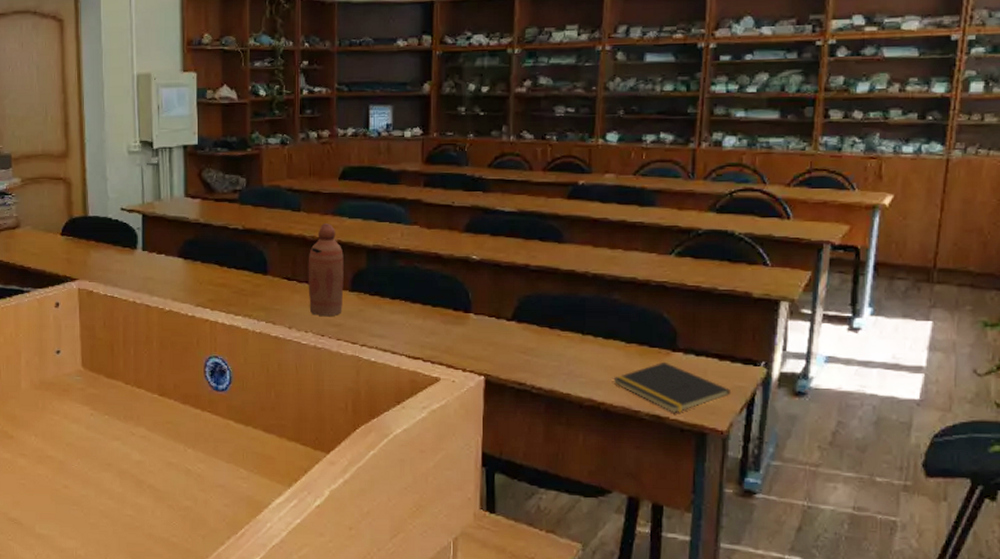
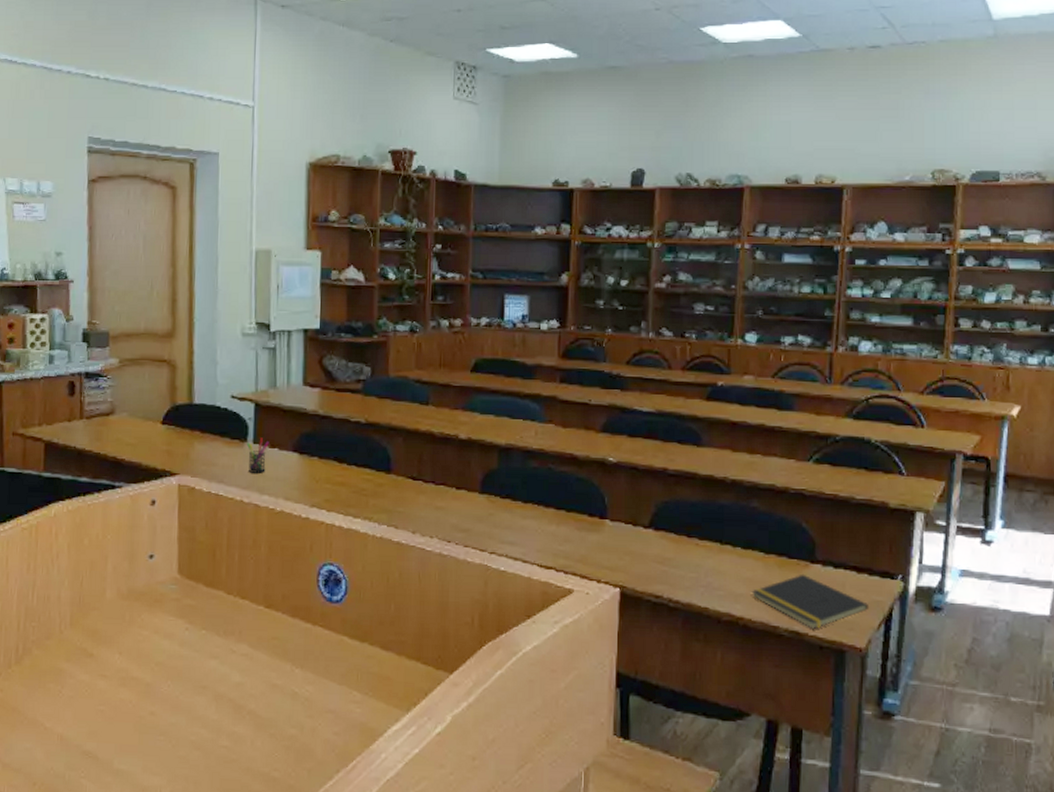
pen holder: none [136,245,156,277] -> present [246,438,269,473]
bottle: present [308,224,344,316] -> none [434,419,474,520]

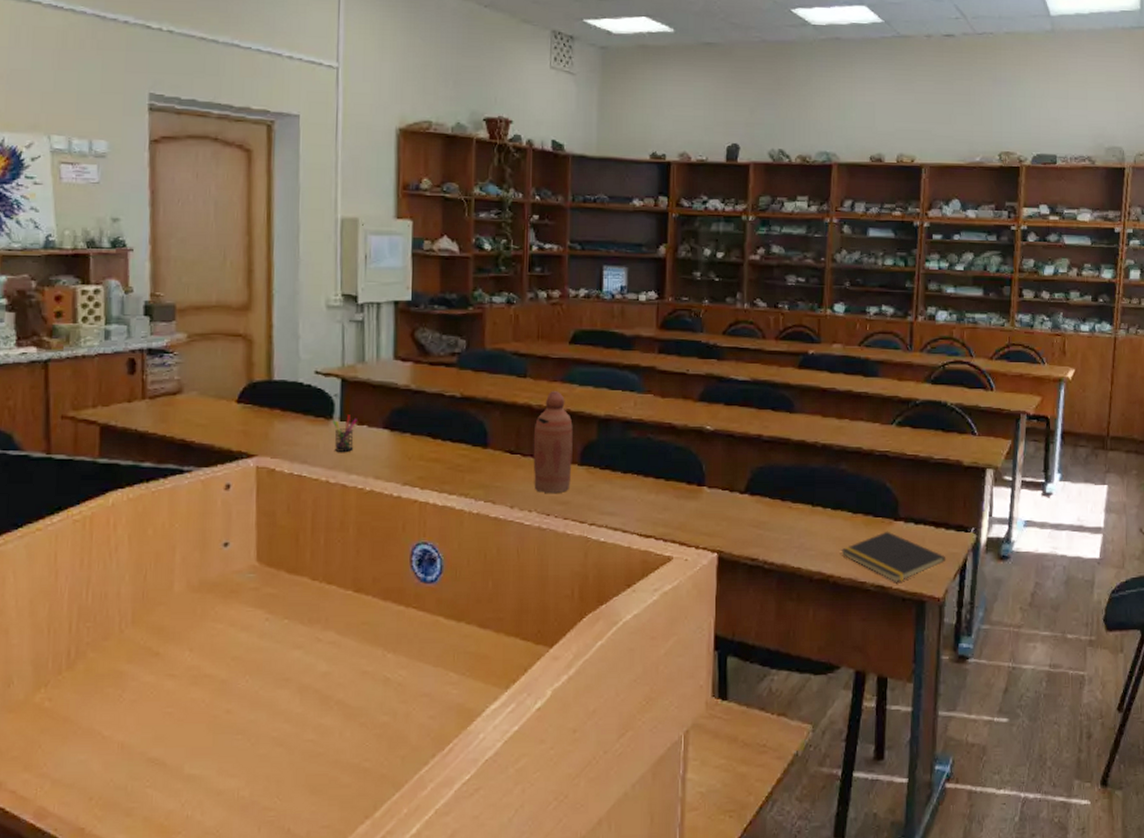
bottle: none [434,419,474,520] -> present [533,391,573,493]

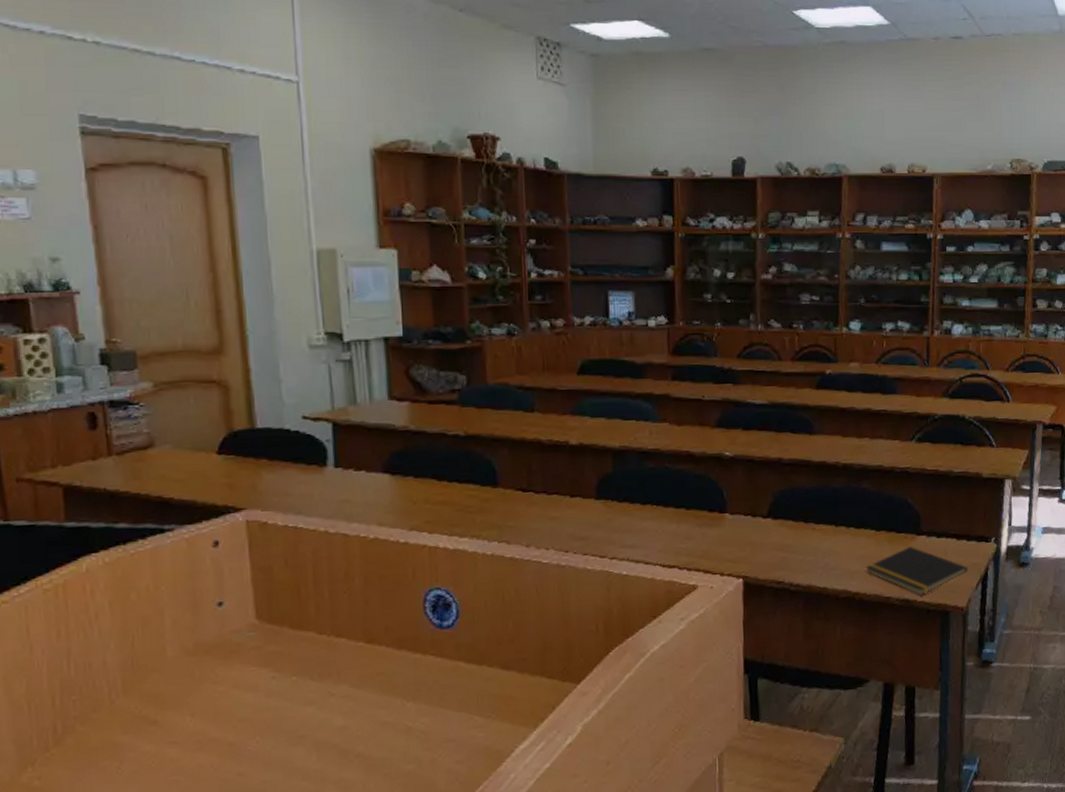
pen holder: present [332,415,357,452] -> none [326,460,354,500]
bottle: present [533,391,573,493] -> none [545,424,589,530]

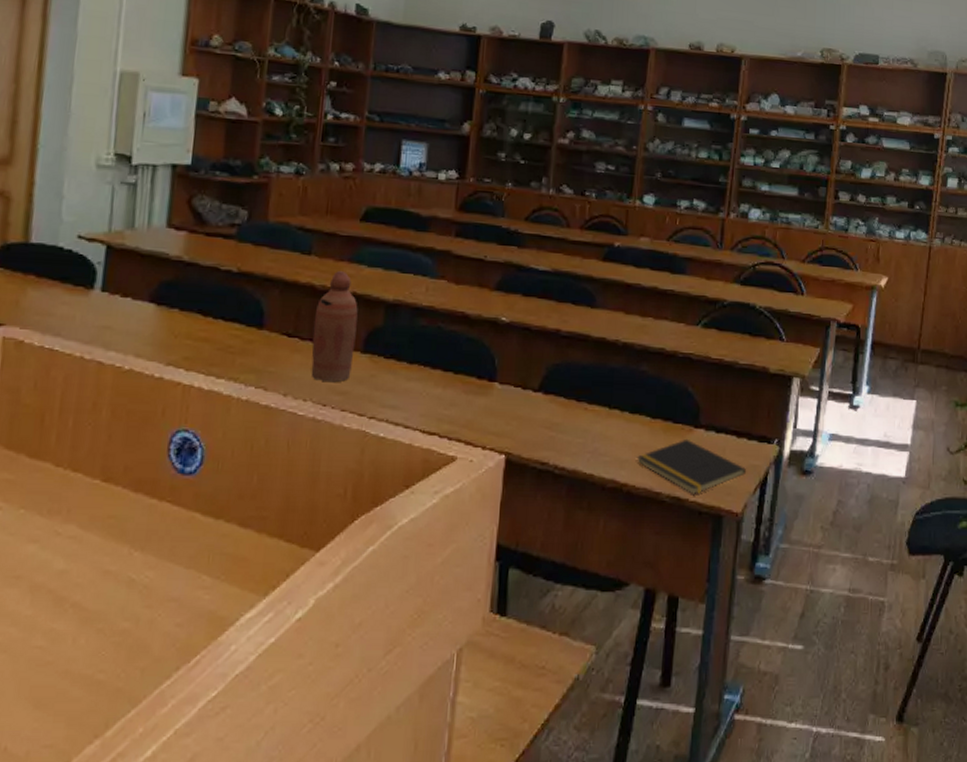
bottle: none [545,424,589,530] -> present [311,271,358,382]

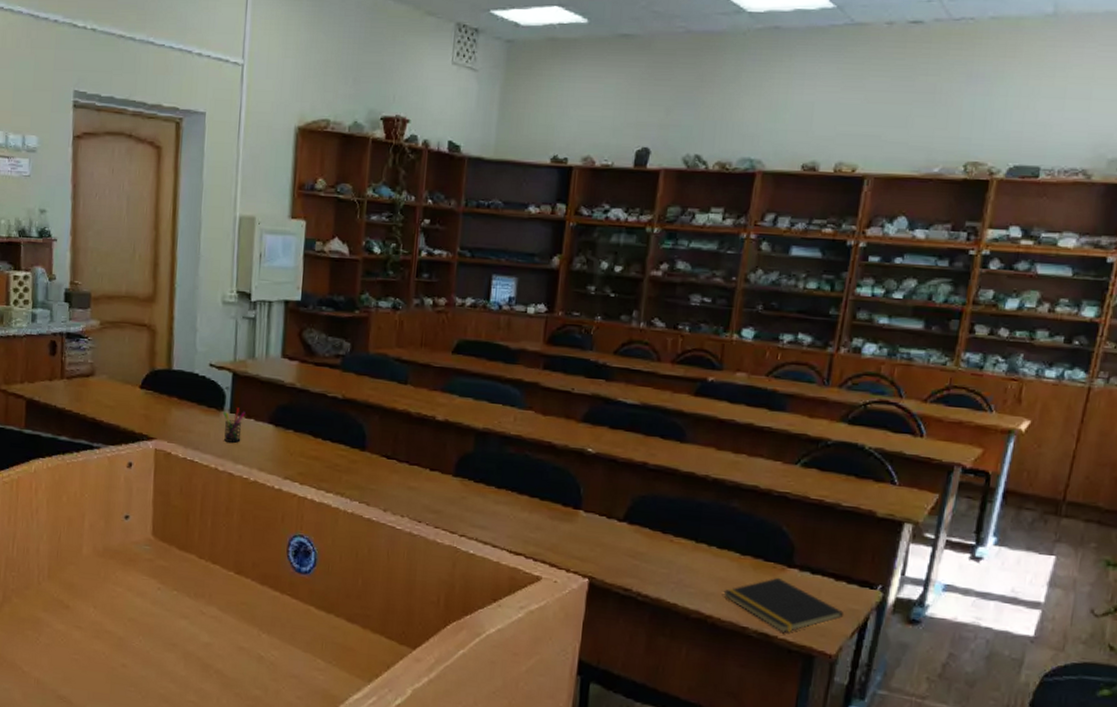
pen holder: none [92,285,121,326] -> present [222,407,246,443]
bottle: present [311,271,358,382] -> none [407,400,450,502]

